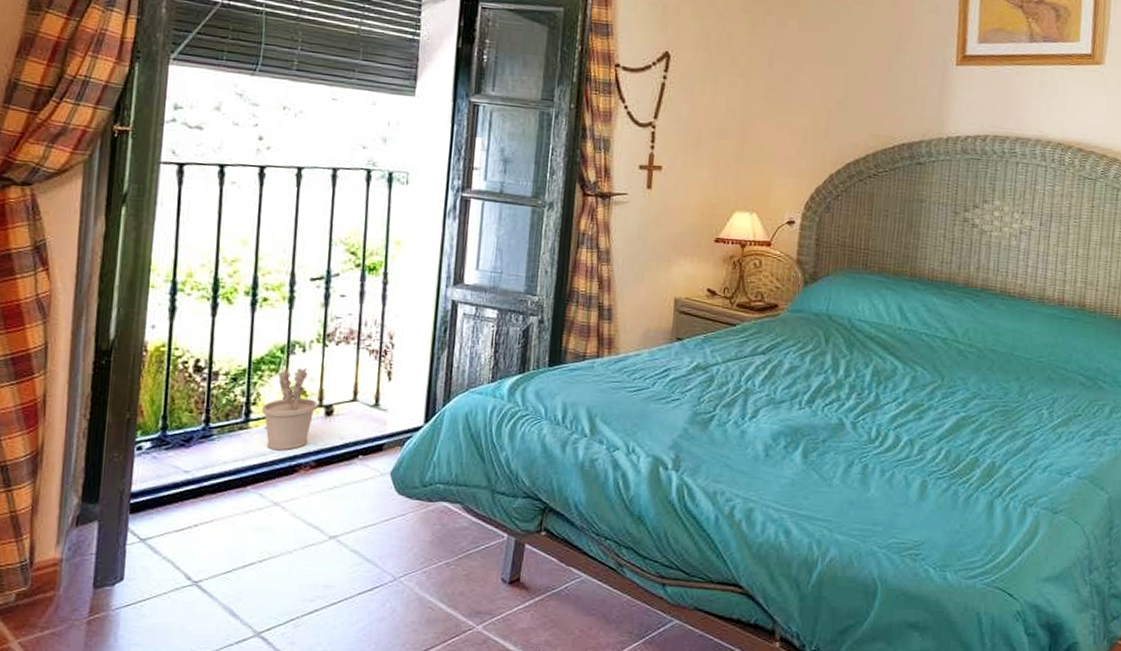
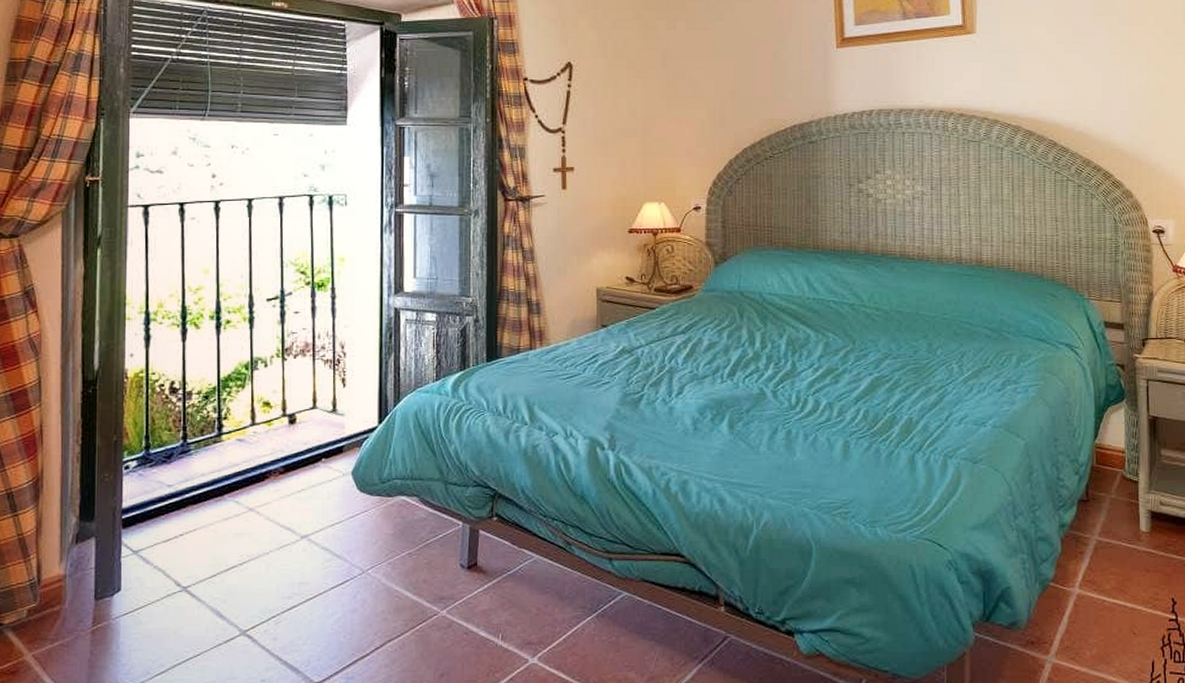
flower pot: present [262,368,317,451] -> none [233,382,281,460]

